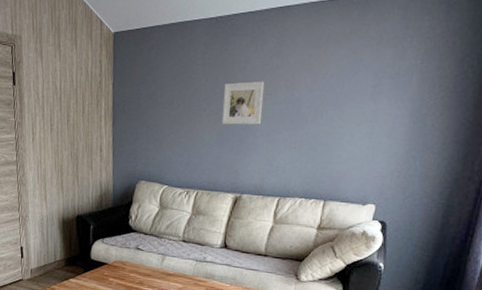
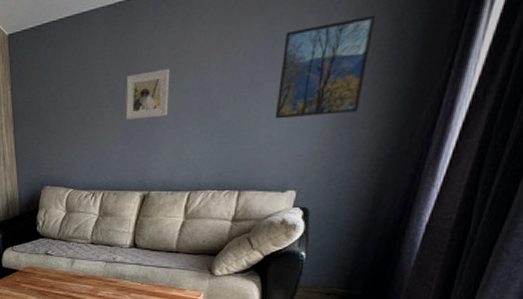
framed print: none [357,55,442,139] -> present [274,15,376,119]

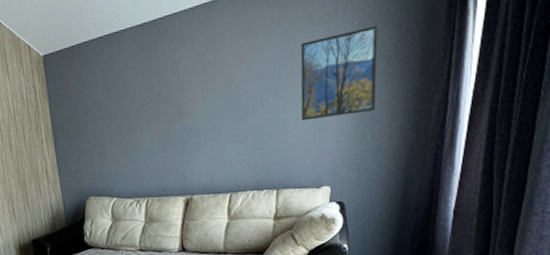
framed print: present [125,68,171,120] -> none [159,79,202,129]

